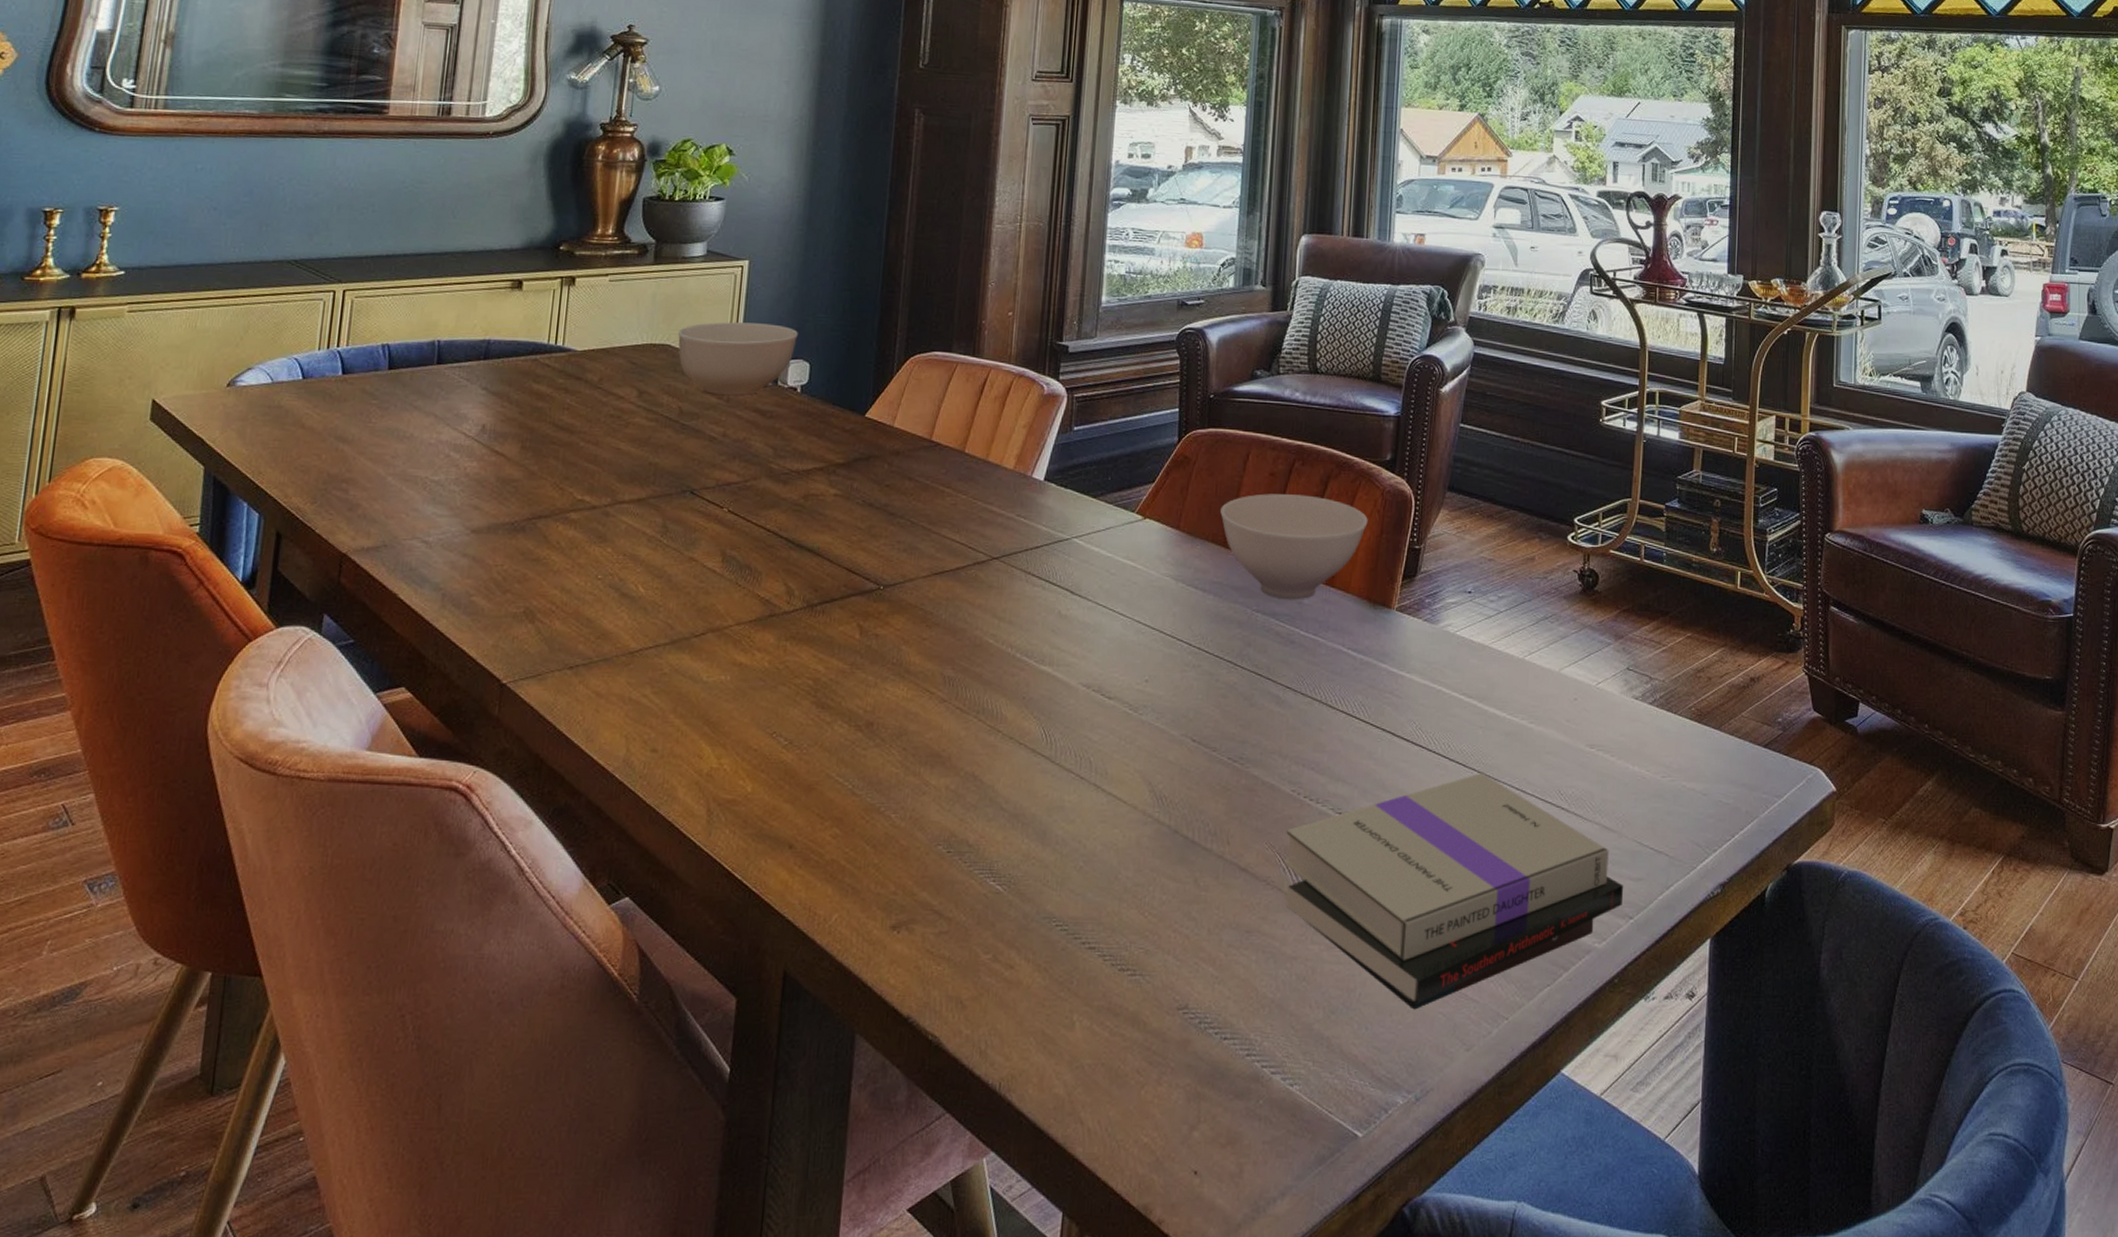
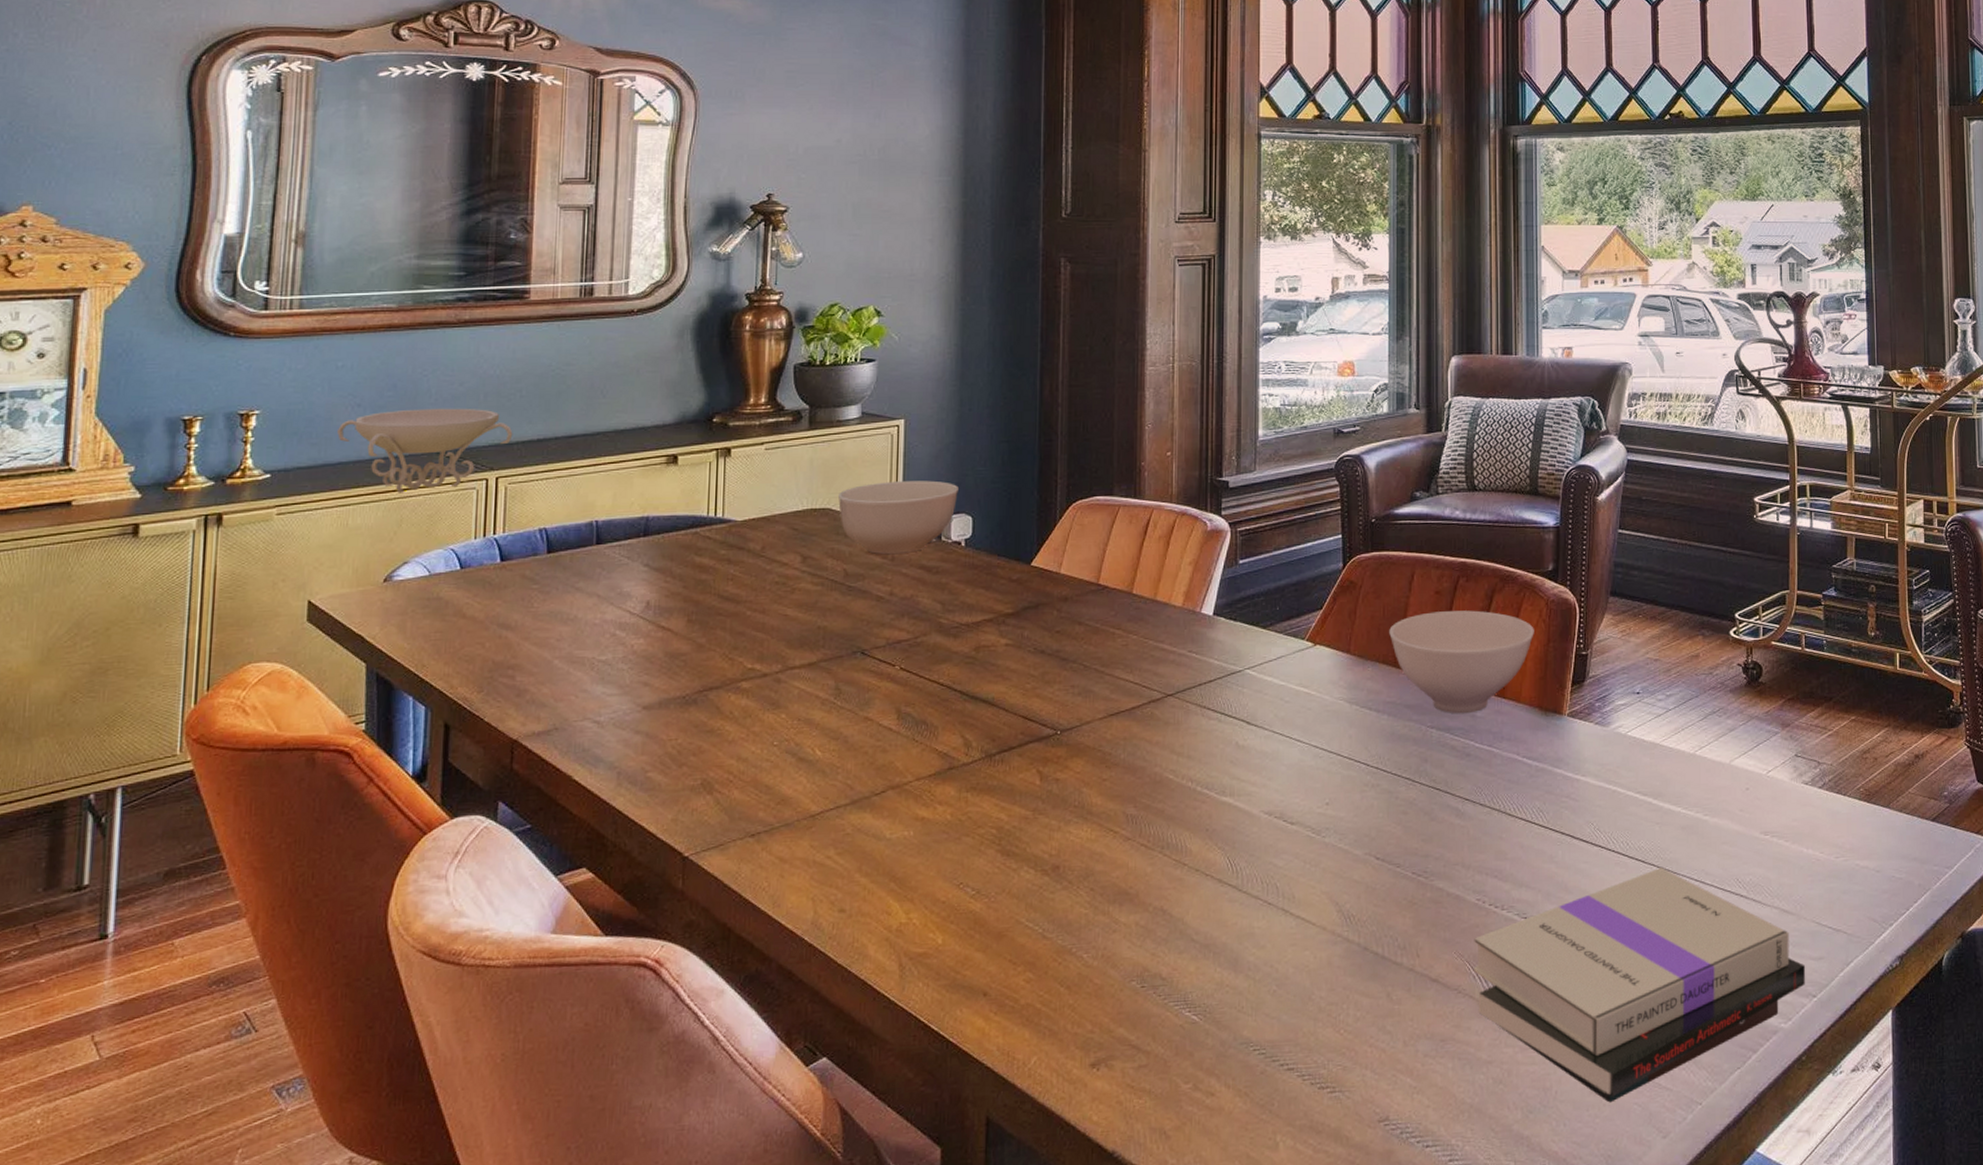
decorative bowl: none [192,216,363,299] -> present [337,408,513,493]

